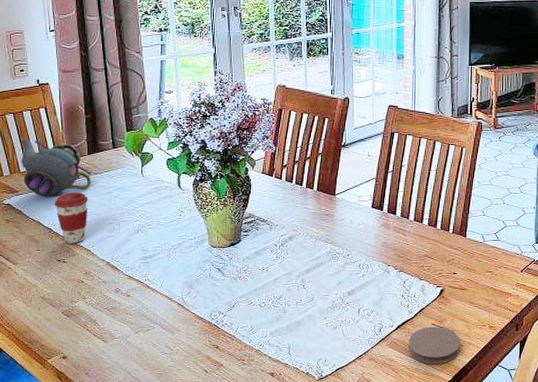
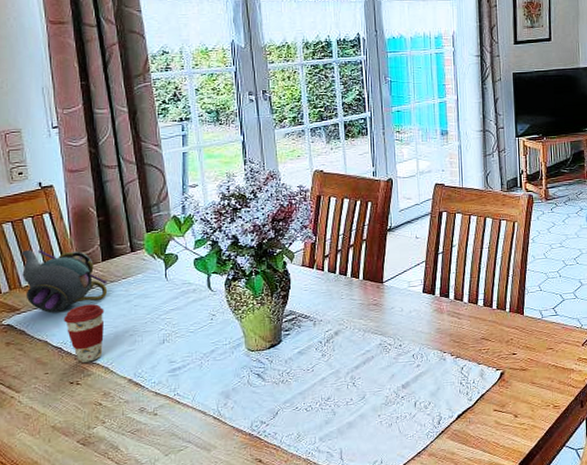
coaster: present [408,326,461,365] -> none [469,412,525,454]

